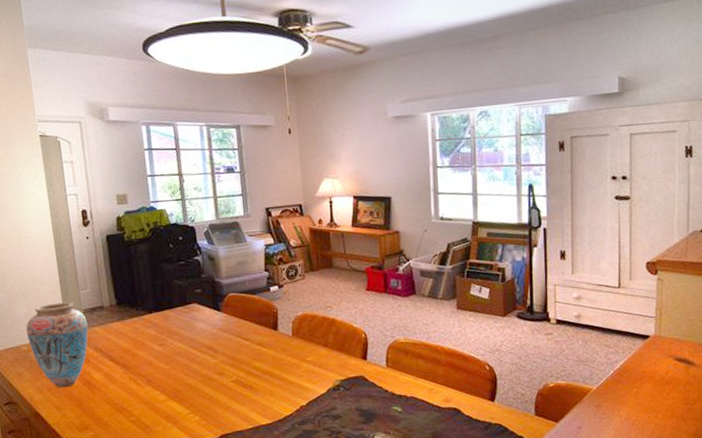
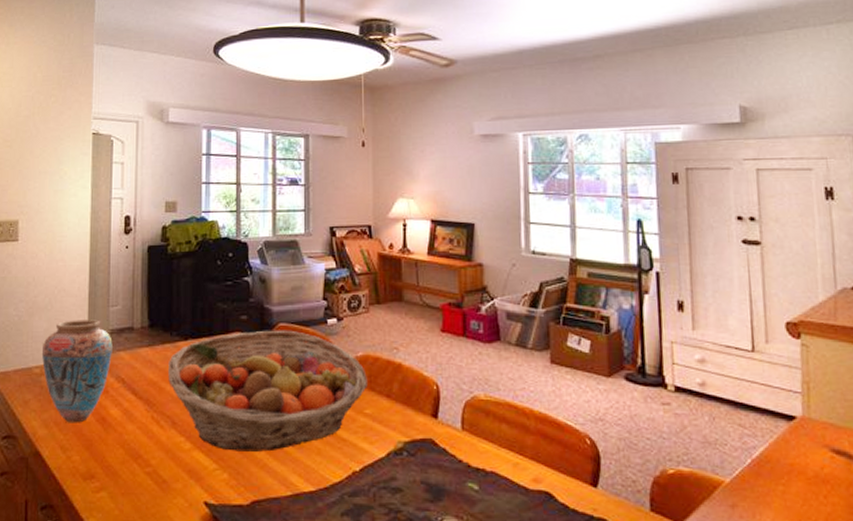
fruit basket: none [138,299,308,399] -> present [168,330,367,452]

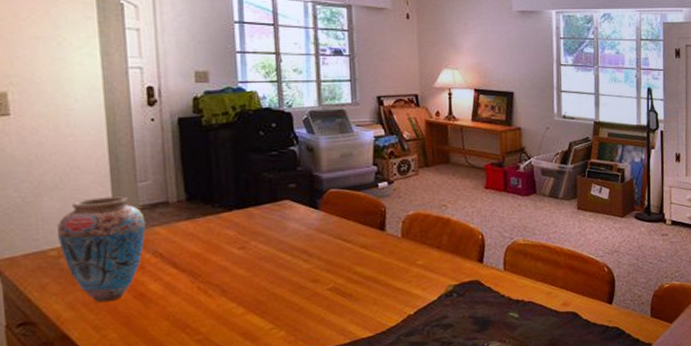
fruit basket: present [168,330,367,452] -> none [212,195,419,311]

